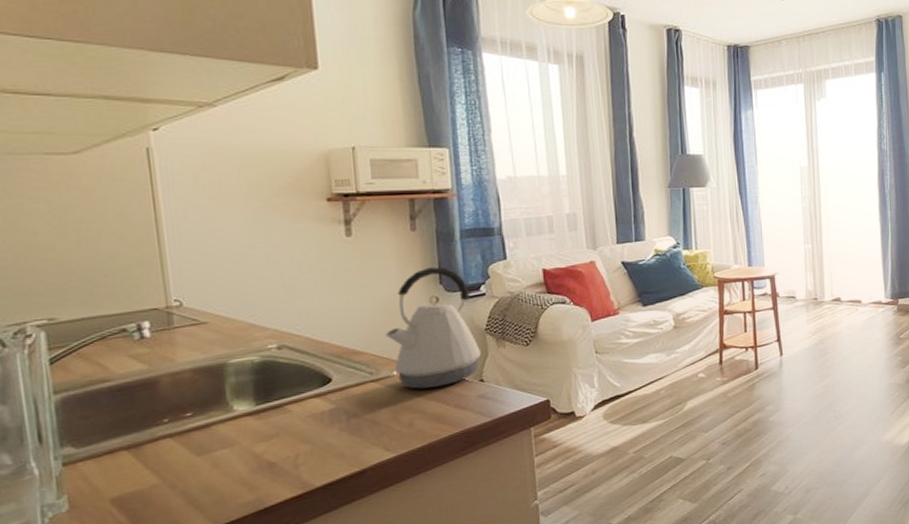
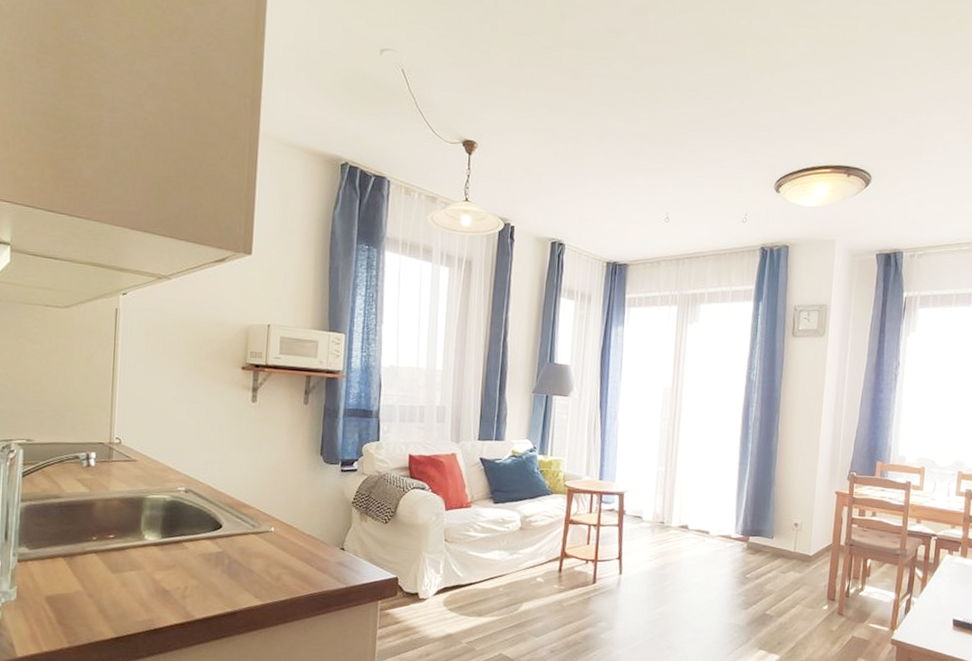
kettle: present [385,267,481,389] -> none [269,439,346,549]

